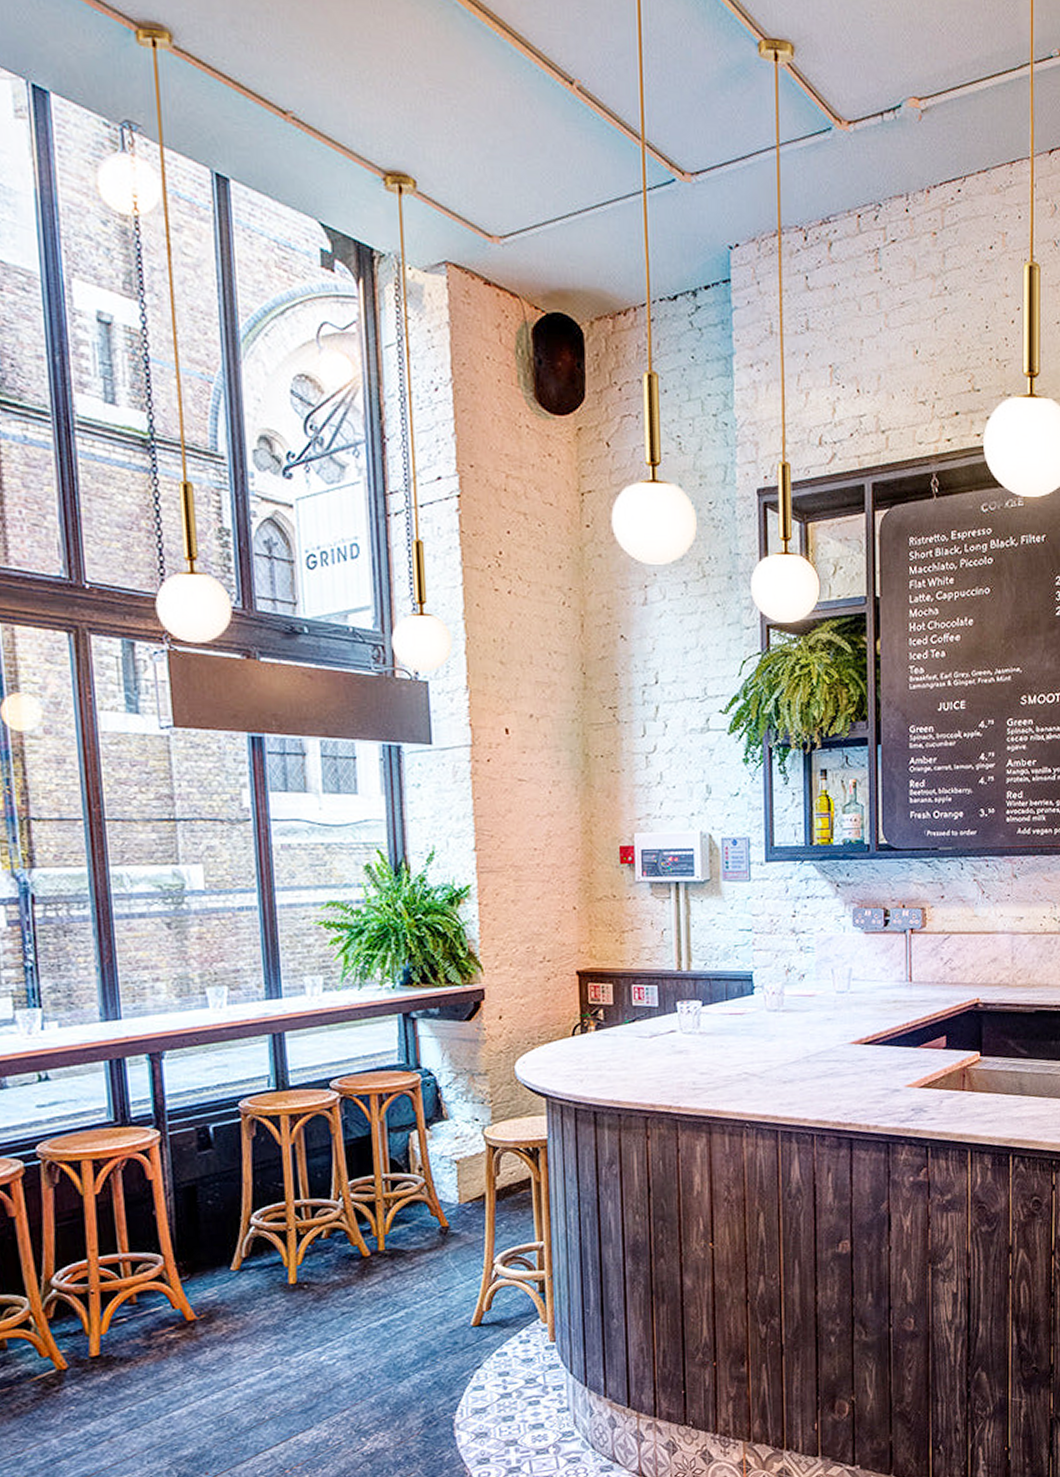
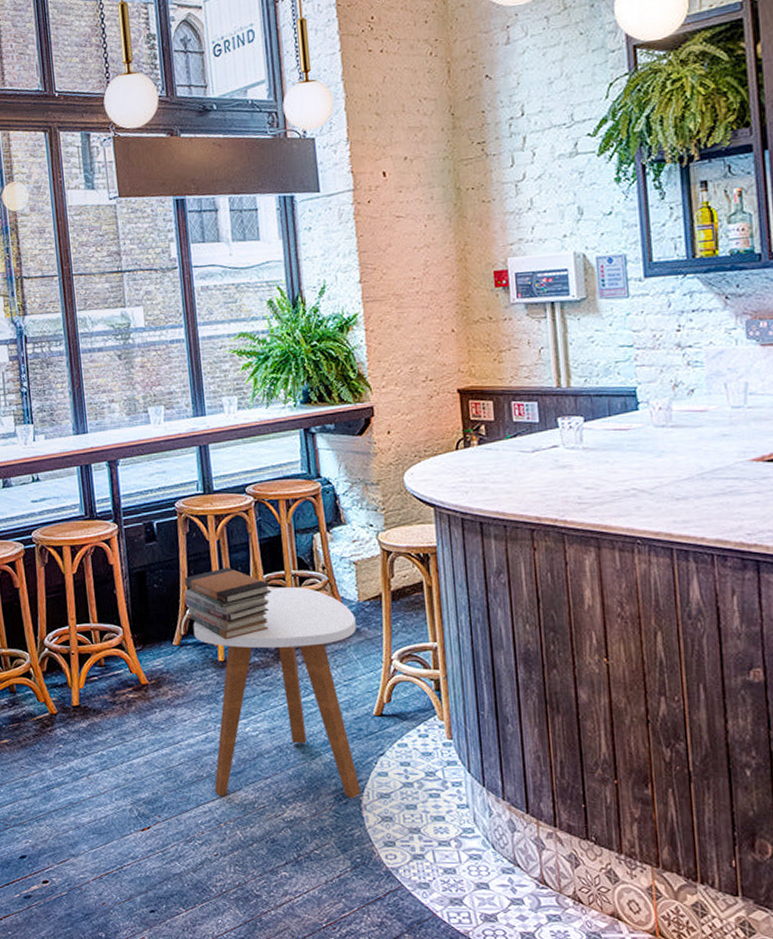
book stack: none [248,1175,358,1259] -> present [184,568,272,640]
side table: none [257,1192,455,1439] -> present [193,587,361,799]

